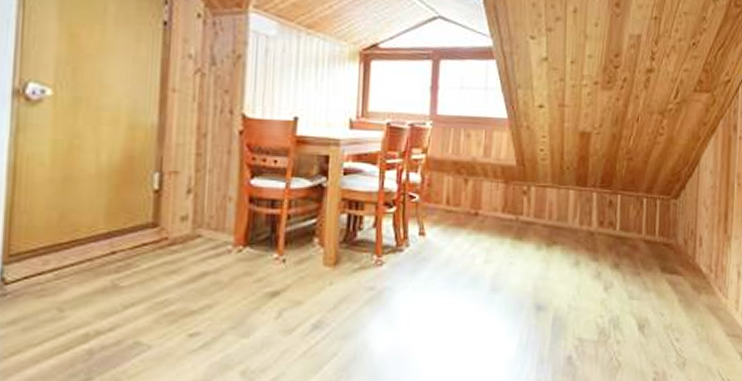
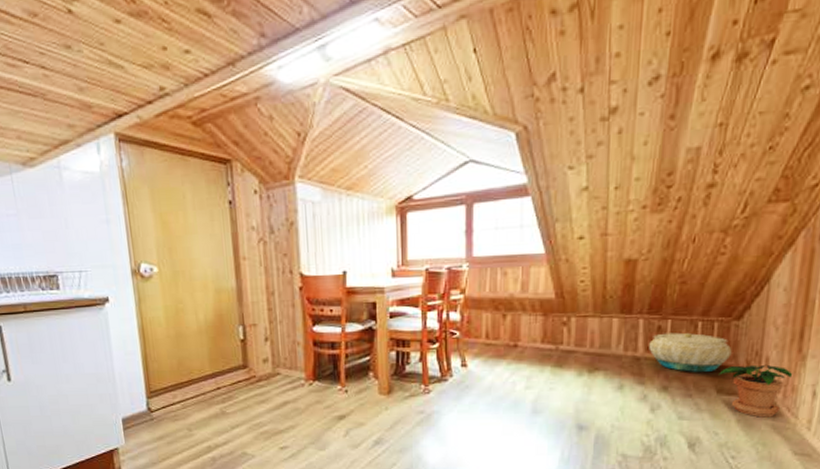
basket: none [602,208,672,249] -> present [649,332,732,372]
potted plant: none [662,243,722,298] -> present [718,364,793,418]

